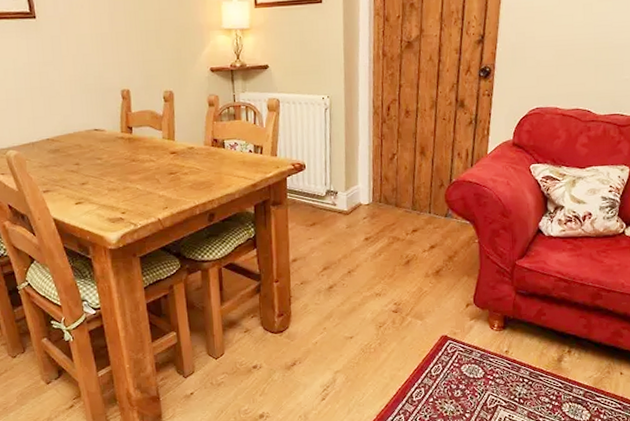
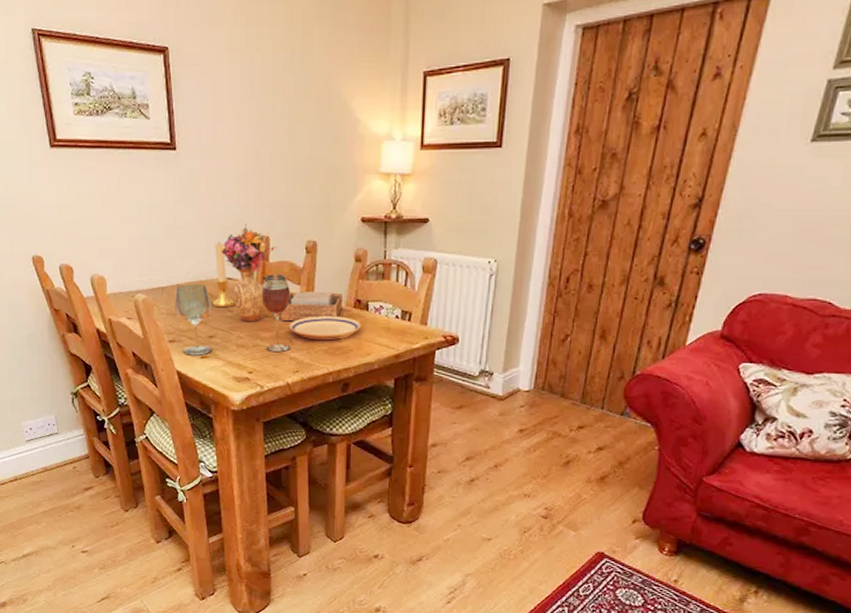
wine glass: none [45,137,86,203] -> present [174,284,213,356]
candle holder: none [79,96,103,157] -> present [213,241,235,308]
flower arrangement: none [85,79,138,168] -> present [220,222,277,322]
wineglass: none [127,122,158,192] -> present [261,274,291,352]
napkin holder: none [147,134,202,164] -> present [281,291,343,322]
plate: none [155,155,220,178] -> present [289,316,361,341]

